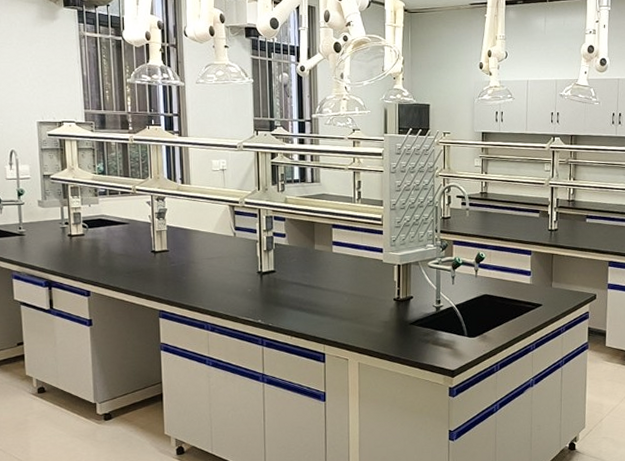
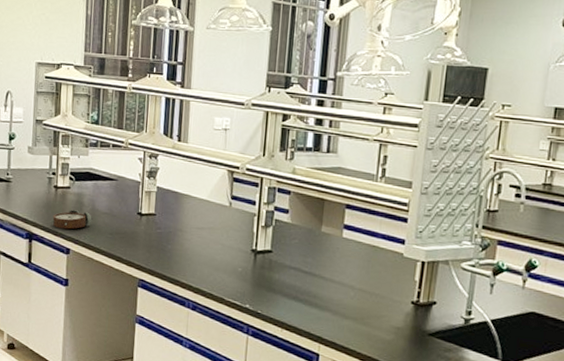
alarm clock: none [68,255,110,274] -> present [50,210,93,229]

